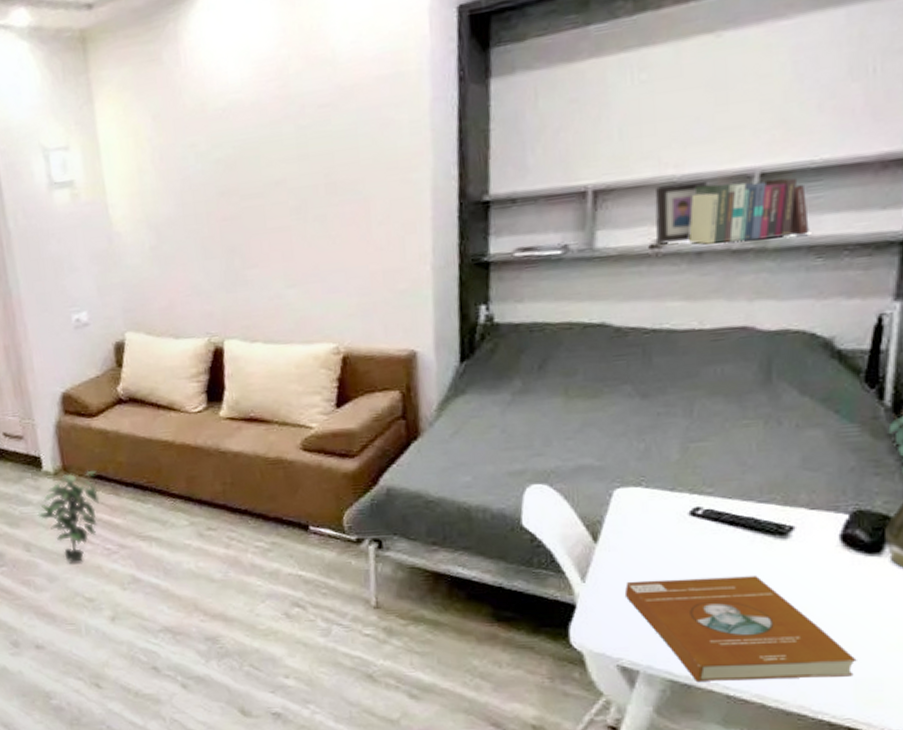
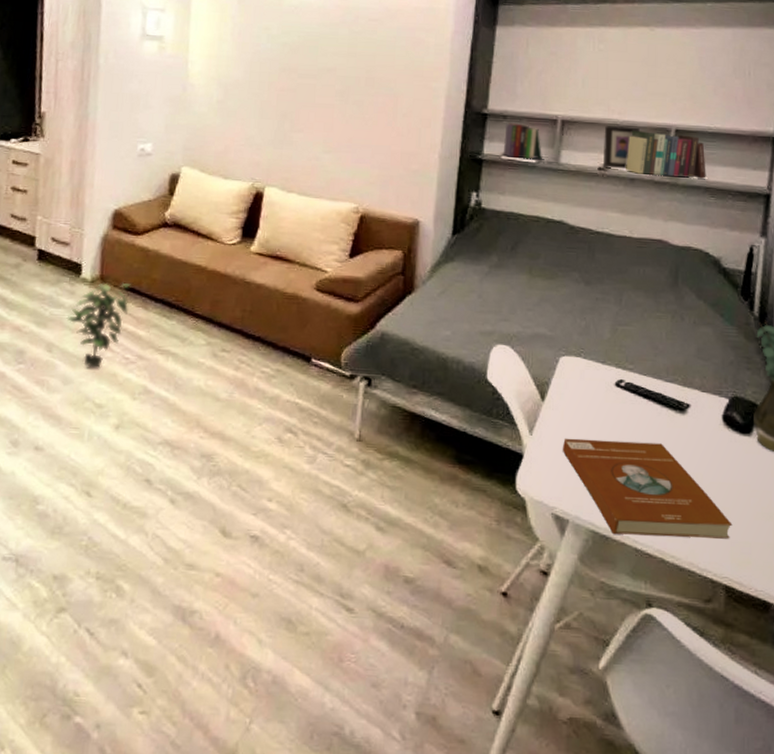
books: none [515,205,570,253] -> present [503,123,542,160]

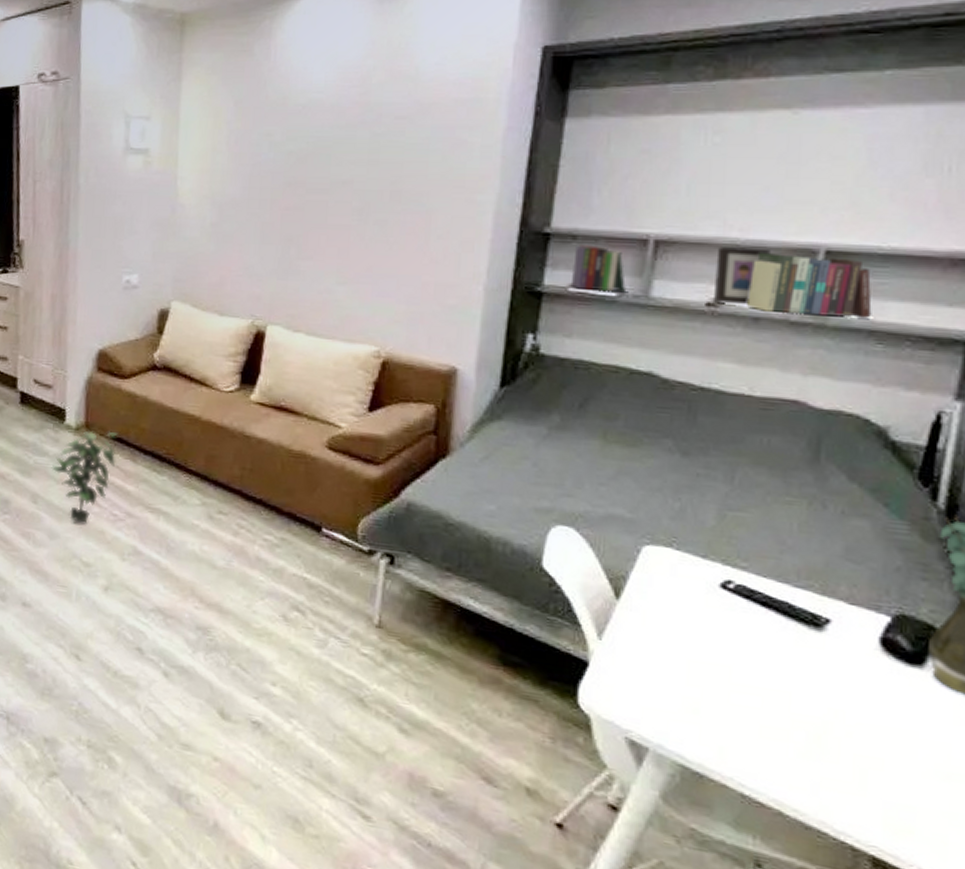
book: present [562,438,733,539] -> none [642,647,888,799]

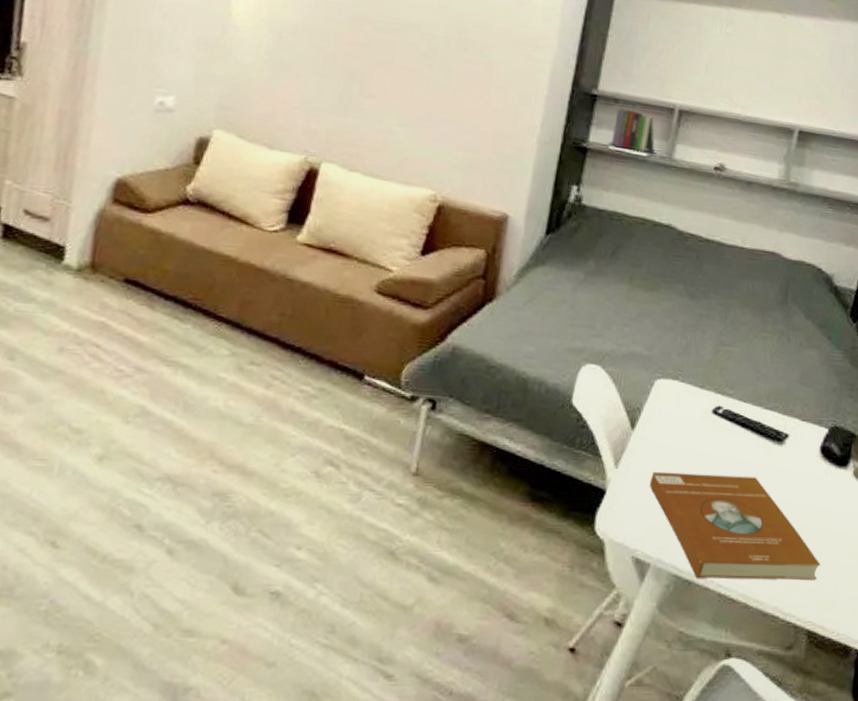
potted plant: present [51,430,119,523] -> none [38,271,135,381]
book: none [642,647,888,799] -> present [649,471,821,580]
picture frame: present [714,247,770,305] -> none [720,120,762,171]
books: present [747,251,872,319] -> none [744,127,827,187]

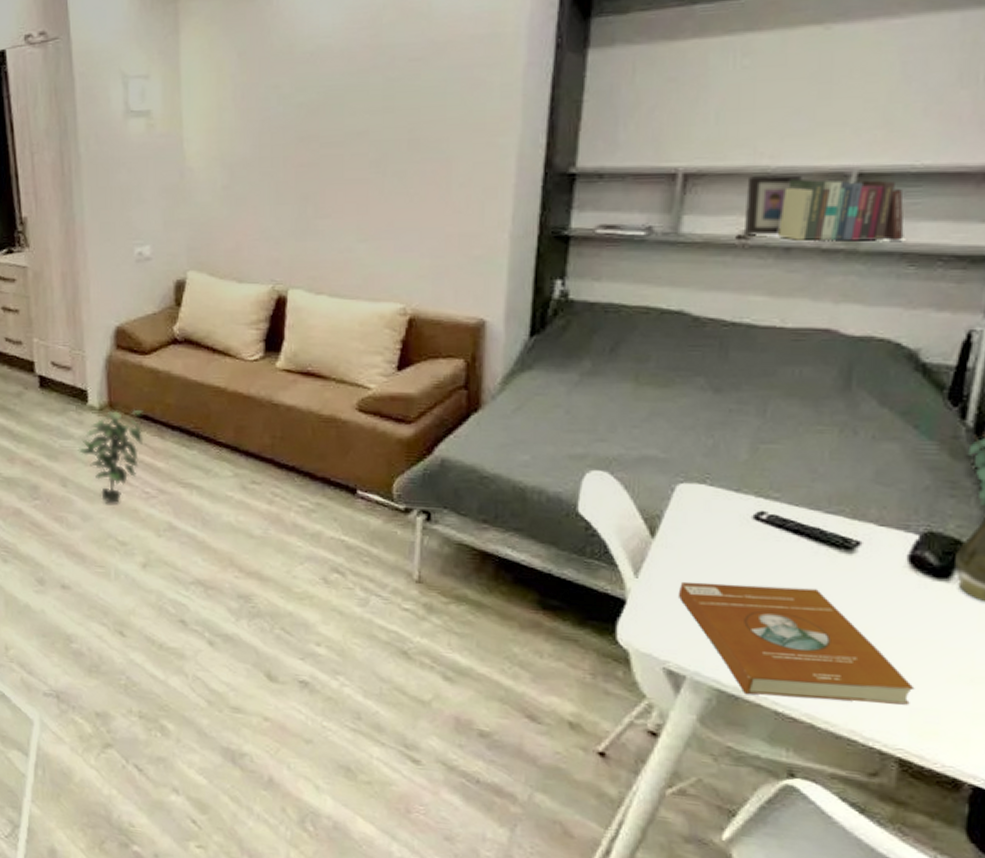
potted plant: none [38,271,135,381] -> present [78,409,145,503]
books: present [611,108,655,154] -> none [598,183,654,231]
picture frame: none [720,120,762,171] -> present [745,175,802,236]
books: none [744,127,827,187] -> present [778,178,904,242]

